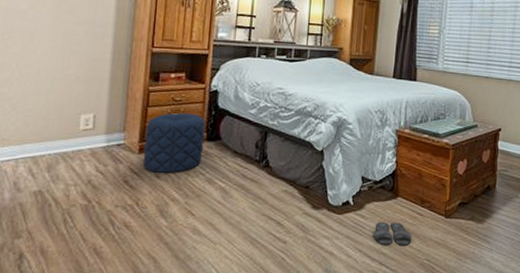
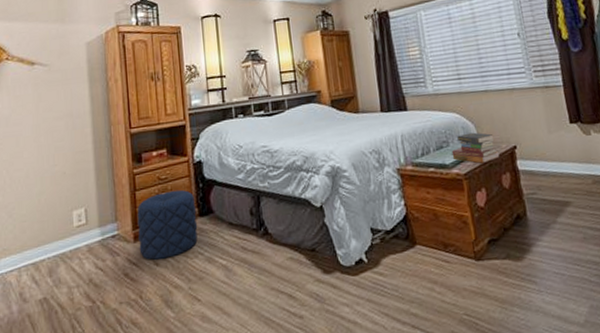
slippers: present [373,221,412,247] -> none [396,274,443,305]
books: none [445,110,486,138] -> present [451,132,500,163]

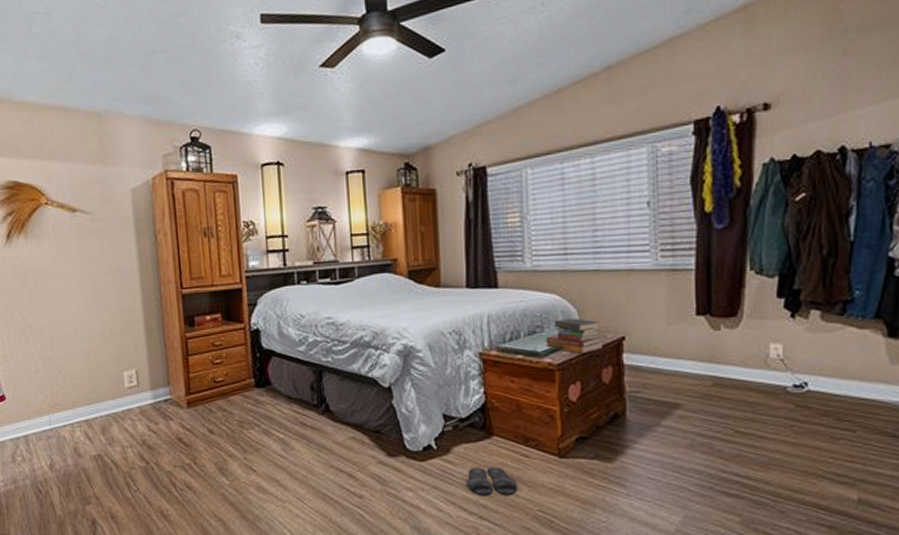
pouf: present [137,189,198,260] -> none [190,358,254,427]
slippers: none [396,274,443,305] -> present [466,467,518,496]

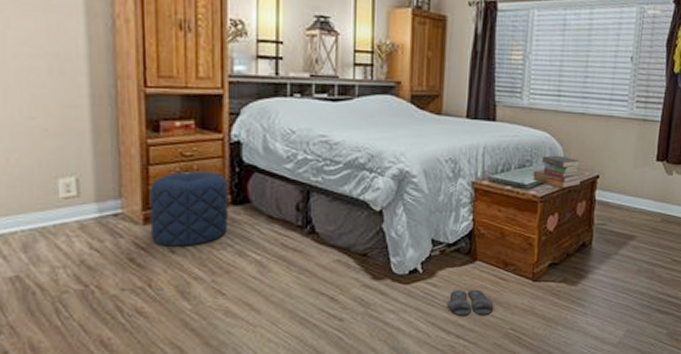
pouf: none [190,358,254,427] -> present [149,171,229,246]

